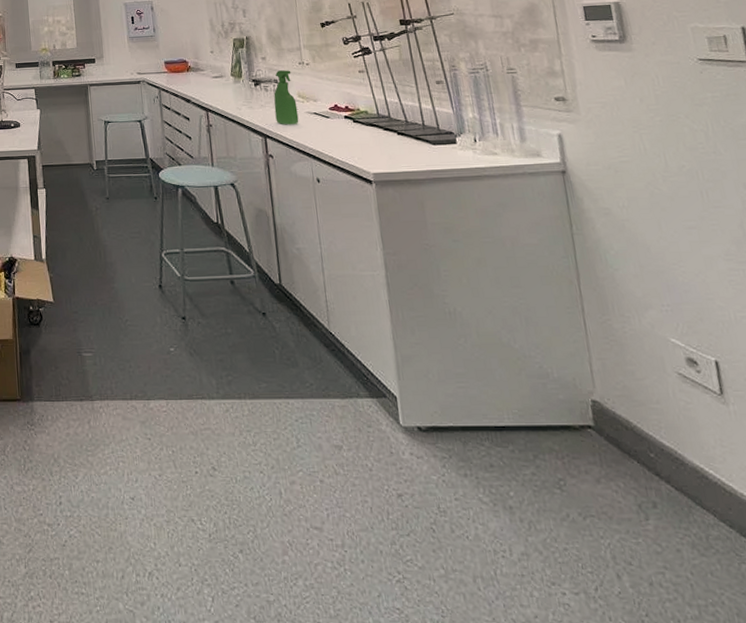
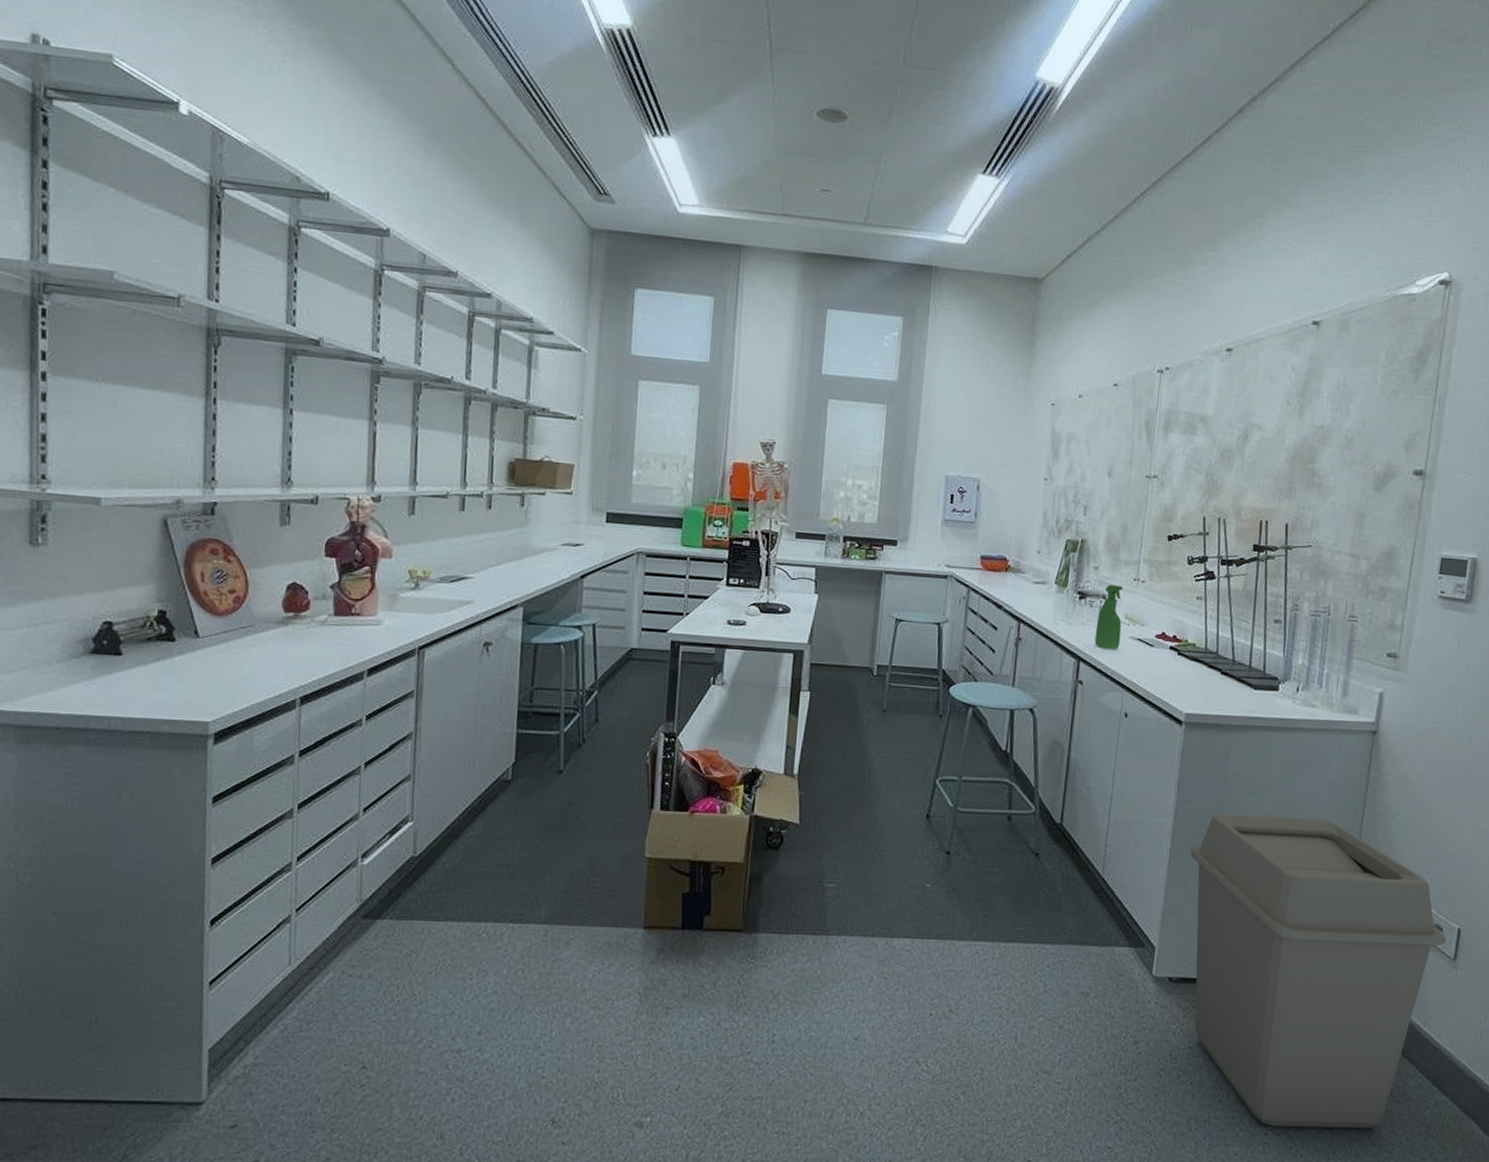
trash bin: none [409,259,705,586] -> present [1190,813,1446,1128]

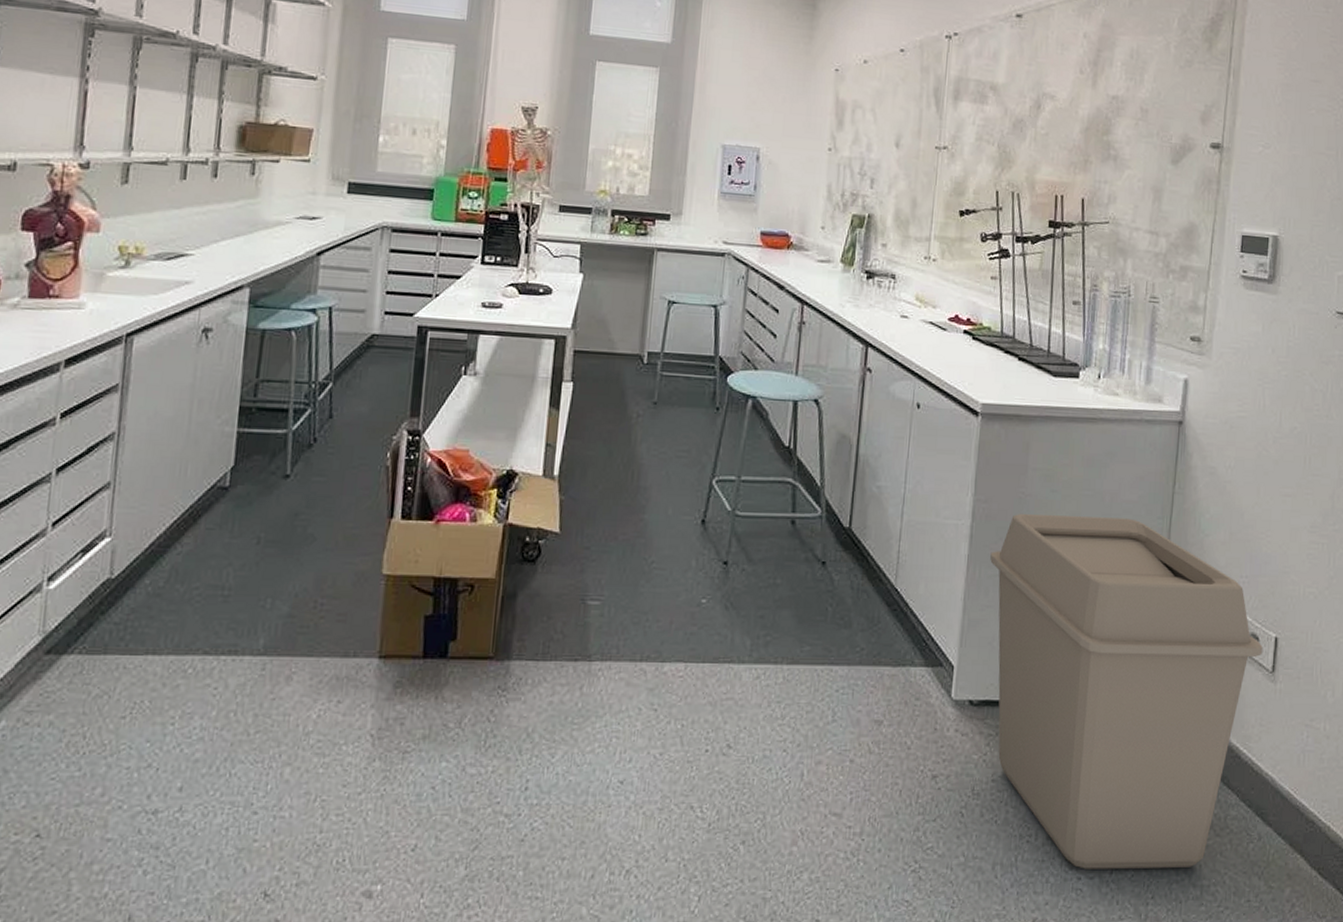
spray bottle: present [1094,585,1124,650] -> none [883,263,914,334]

